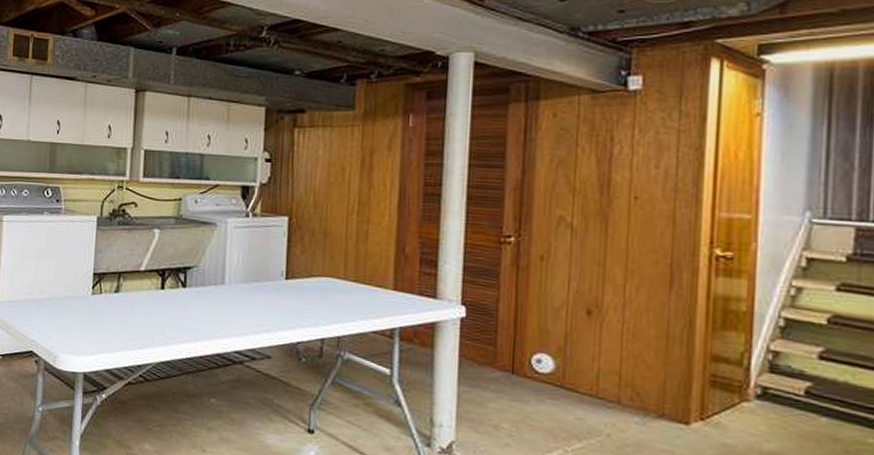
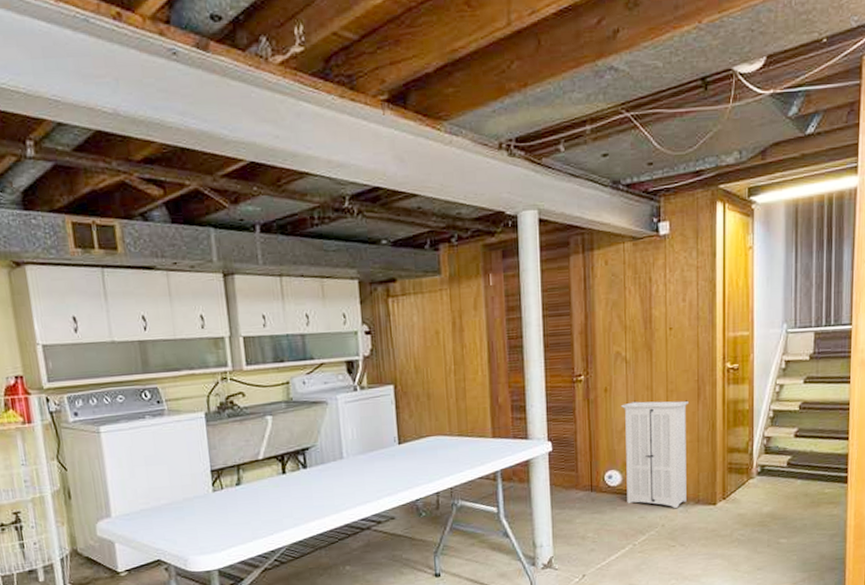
storage cabinet: none [560,275,656,419] -> present [621,400,688,509]

